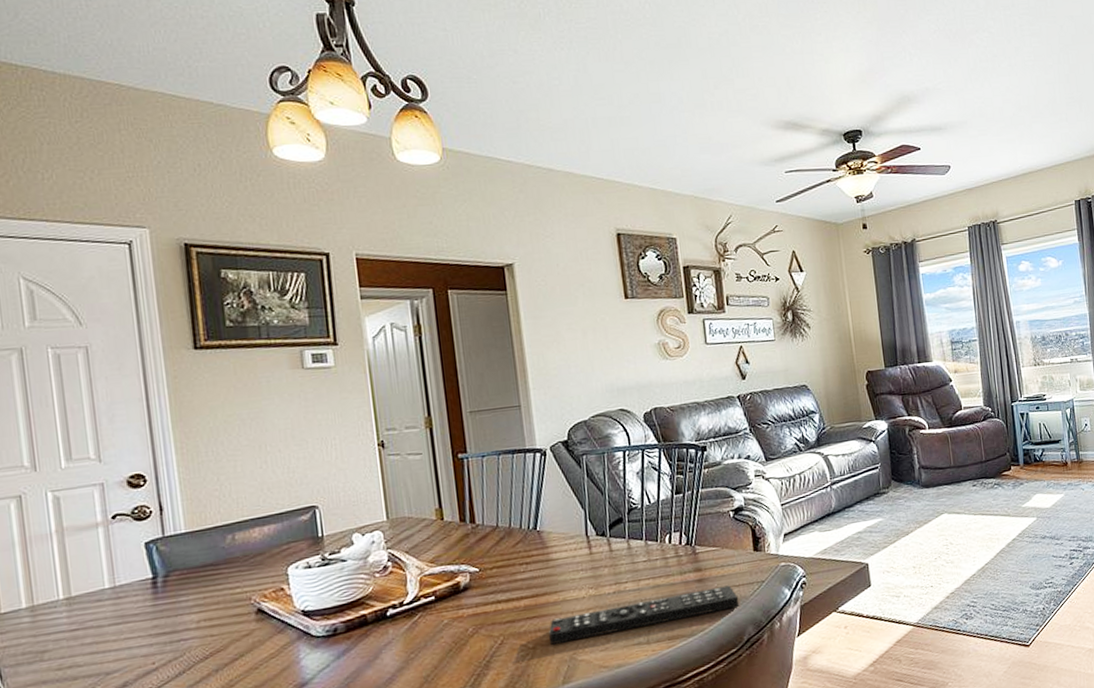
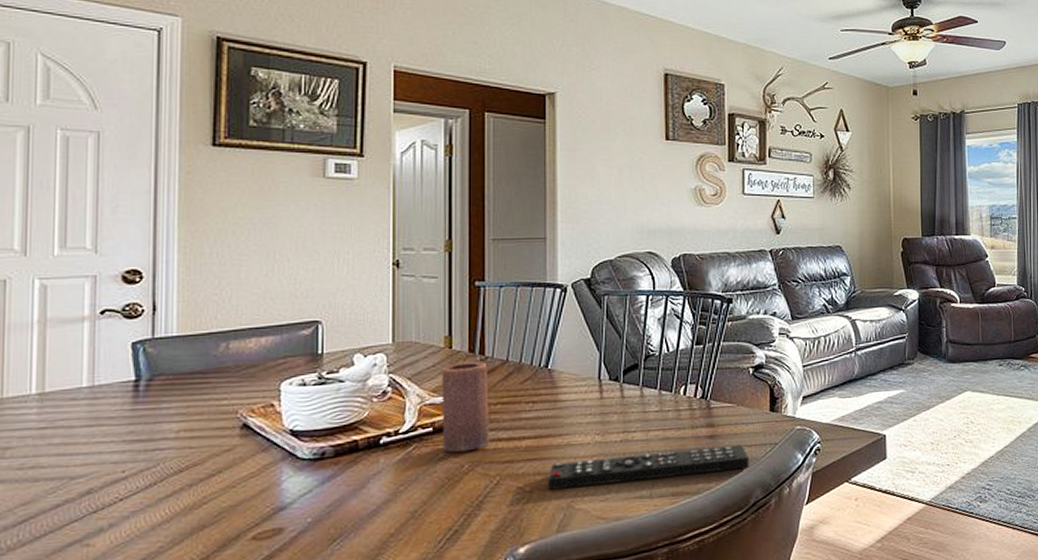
candle: none [437,529,489,618] -> present [442,361,489,453]

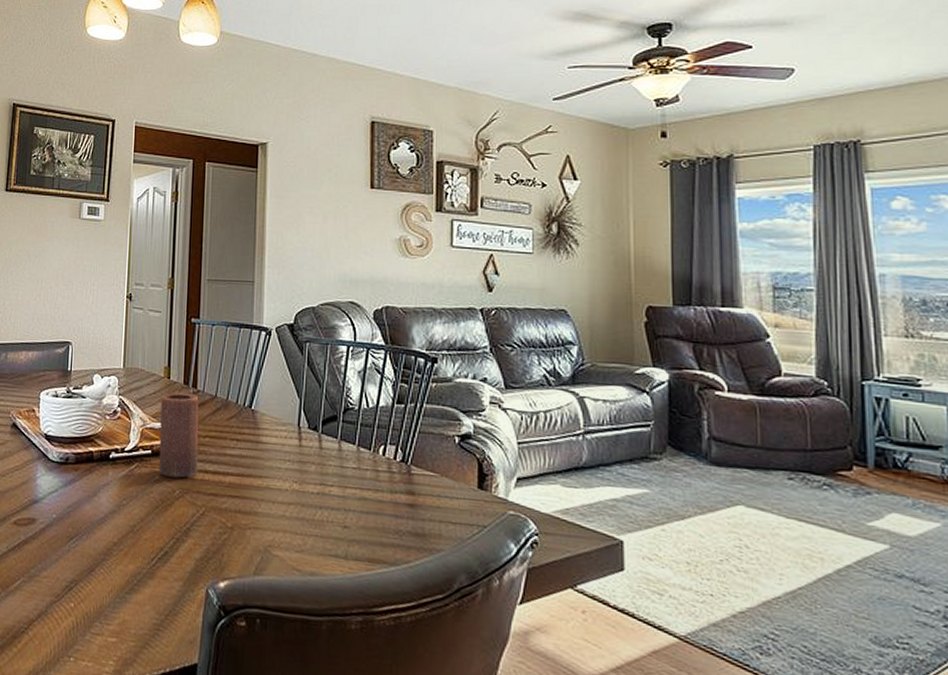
remote control: present [549,444,750,490] -> none [248,504,453,548]

